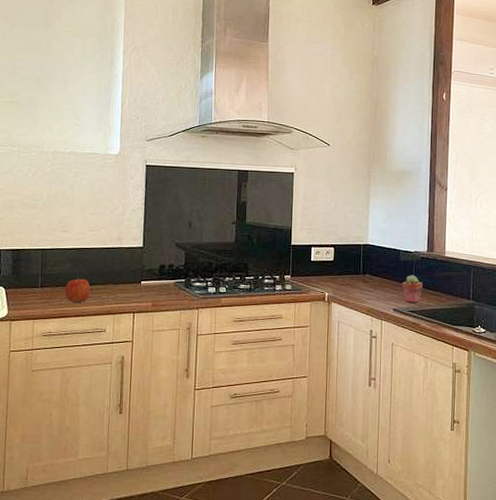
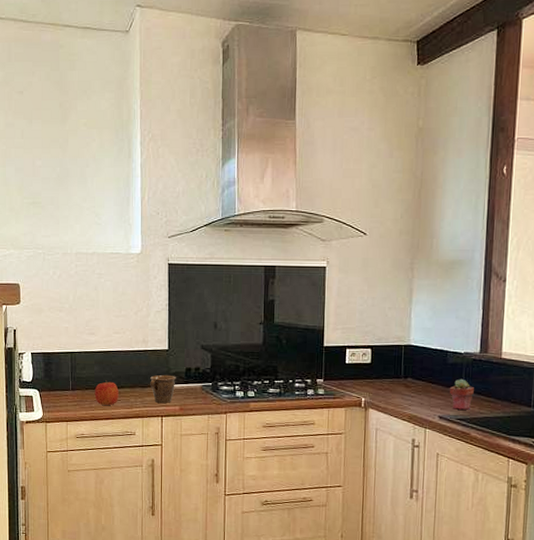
mug: none [123,271,150,299] -> present [150,374,176,403]

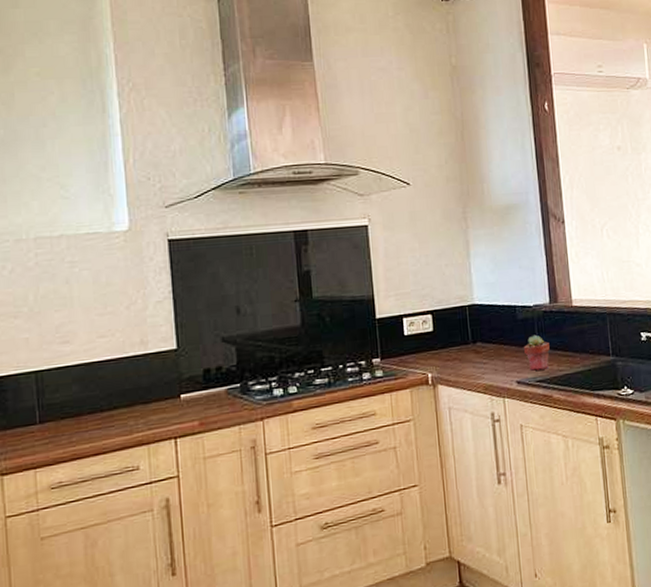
apple: present [94,380,119,405] -> none [74,402,111,437]
mug: present [150,374,176,403] -> none [155,381,191,421]

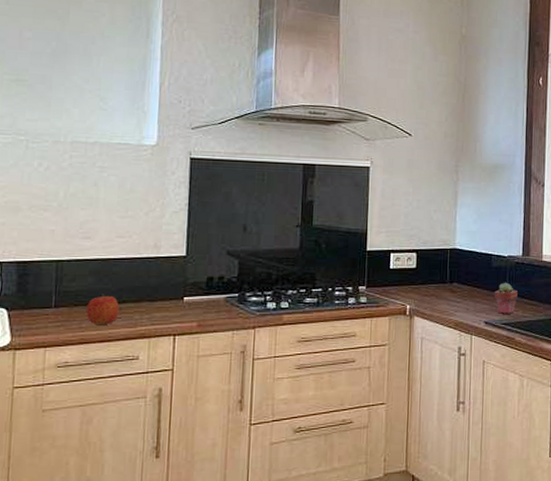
apple: none [74,402,111,437] -> present [86,294,119,324]

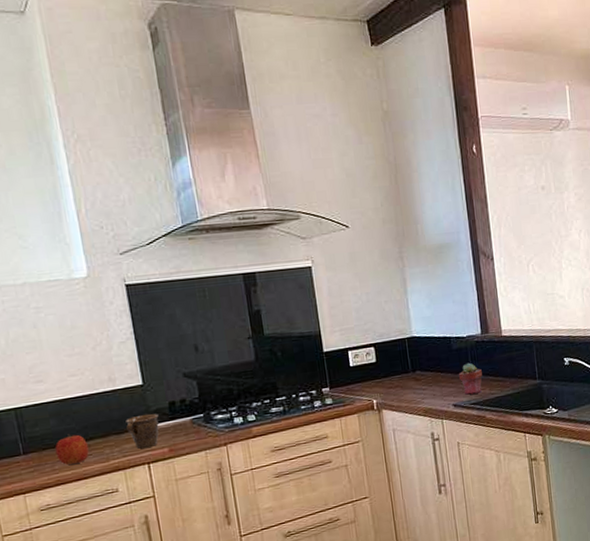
mug: none [161,285,195,319] -> present [126,413,159,449]

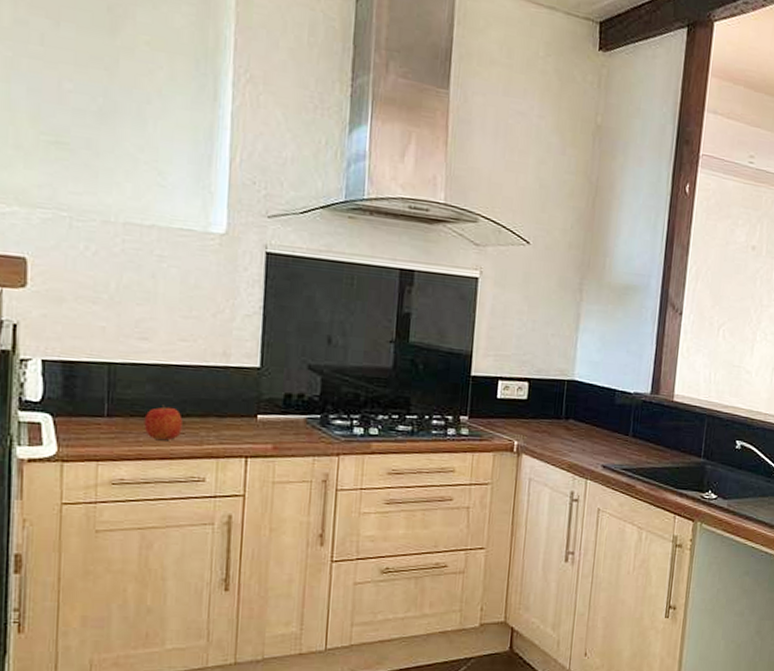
mug: present [126,413,159,449] -> none [231,401,270,440]
potted succulent: present [458,362,482,395] -> none [615,422,643,459]

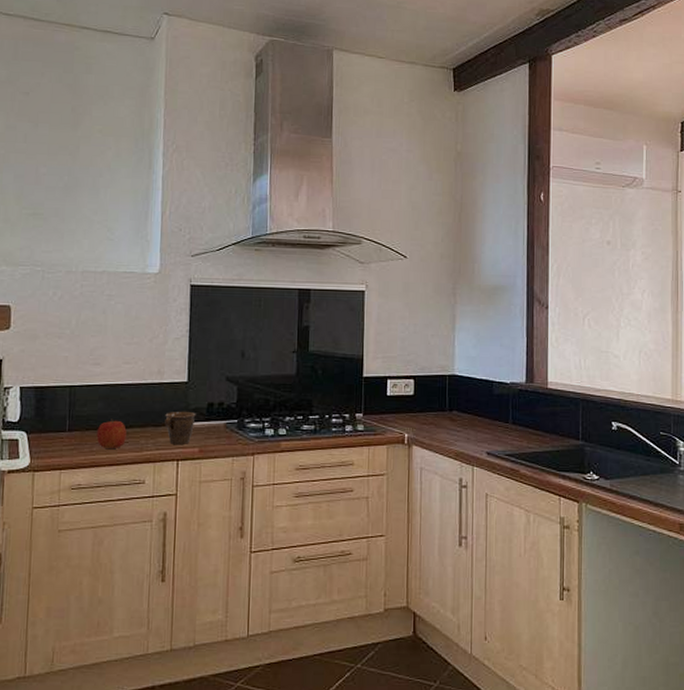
mug: none [231,401,270,440] -> present [165,411,196,444]

